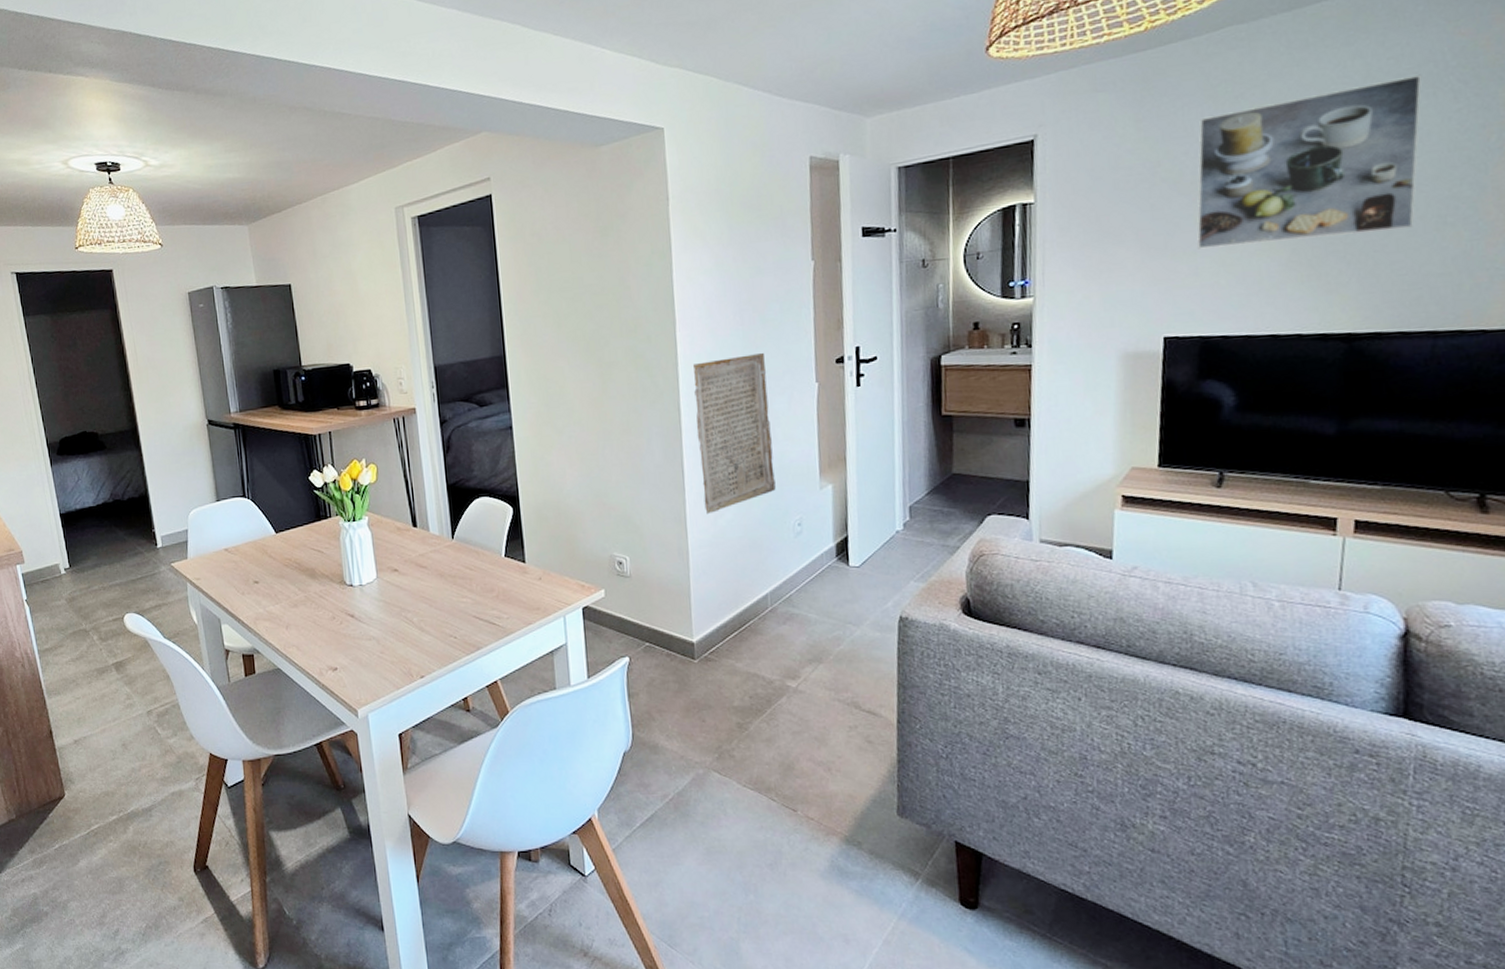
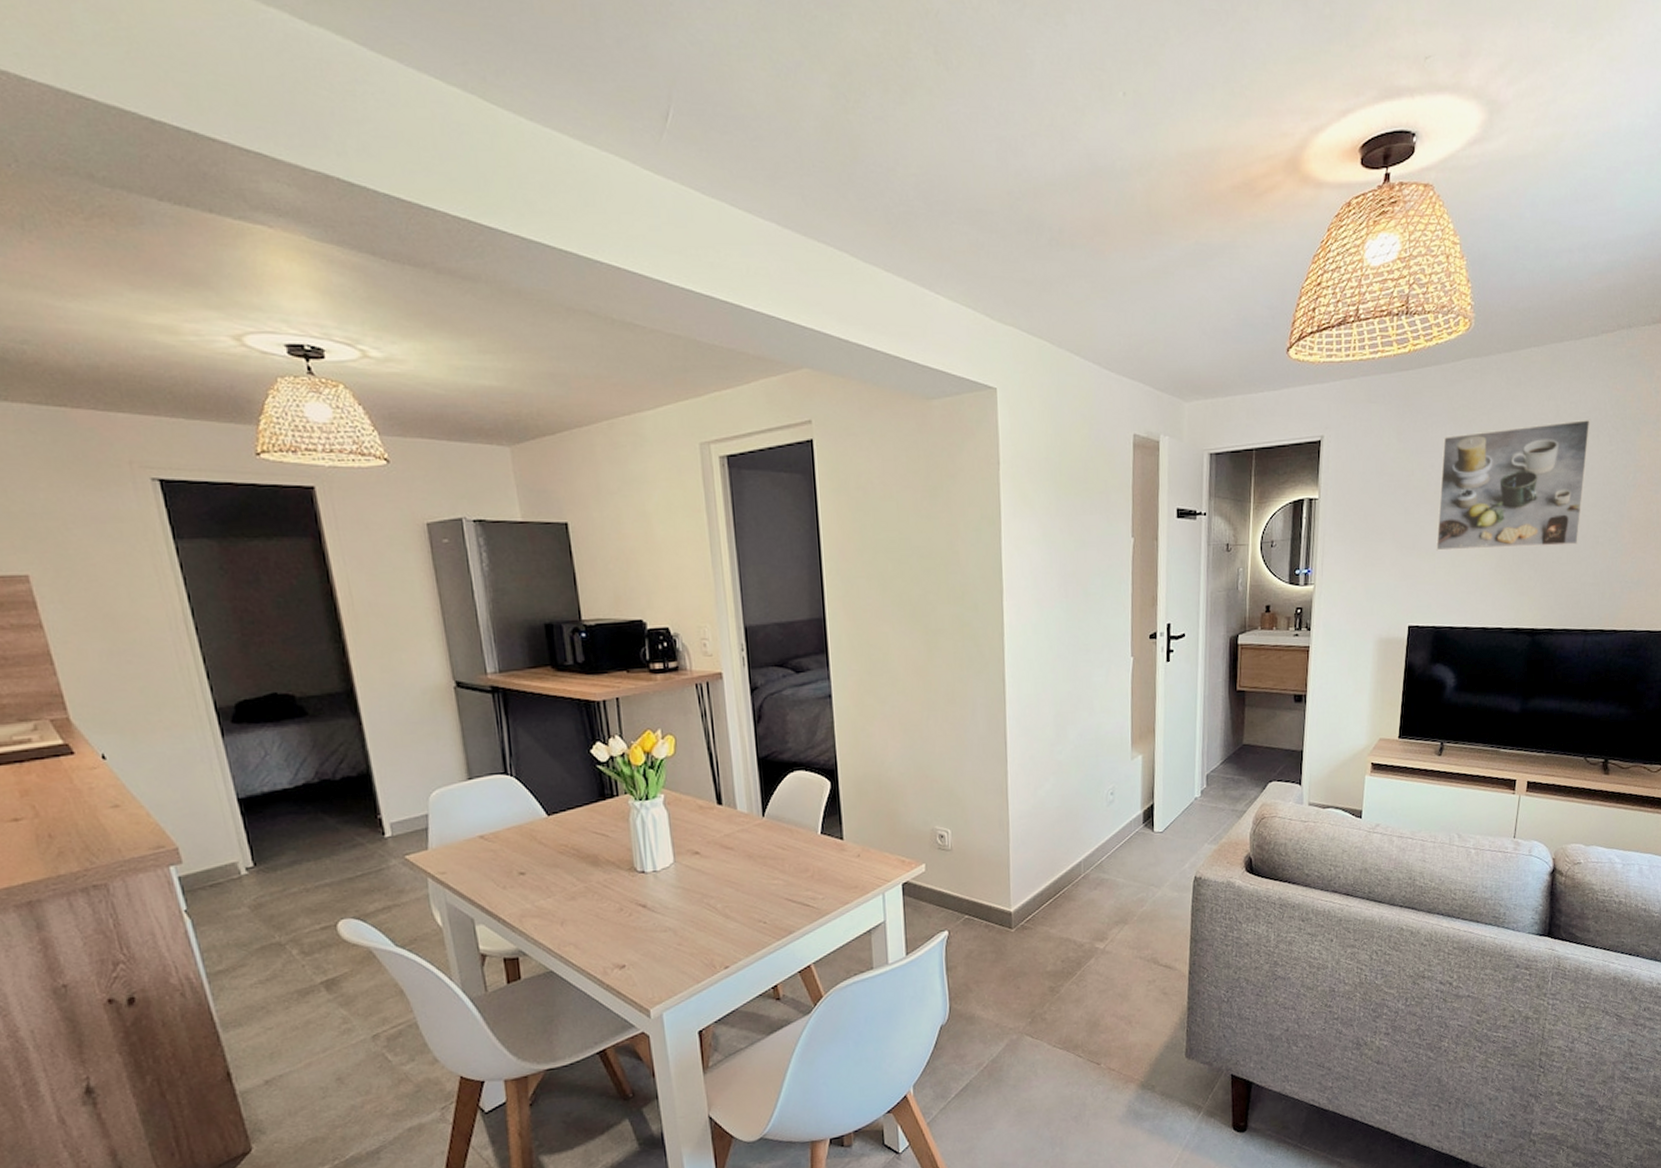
stone plaque: present [694,353,776,515] -> none [1019,627,1092,786]

